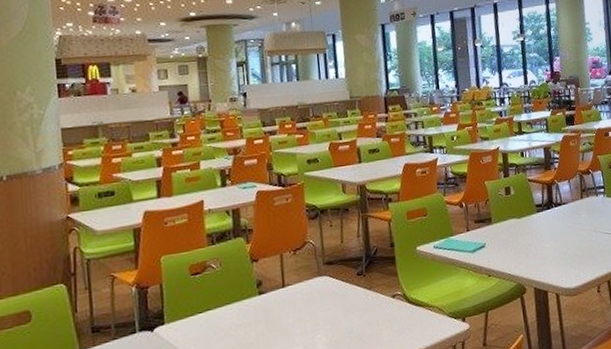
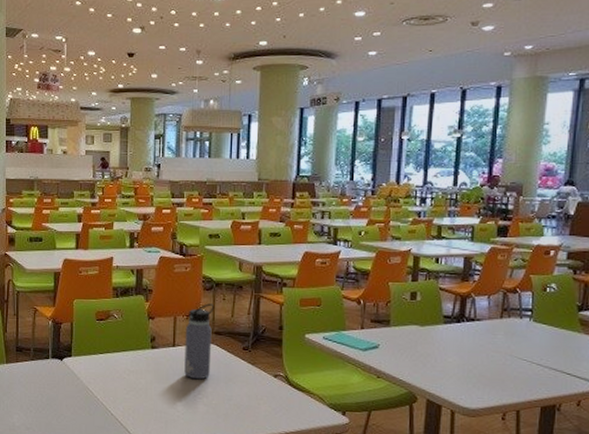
water bottle: none [294,232,326,319] -> present [184,303,215,380]

